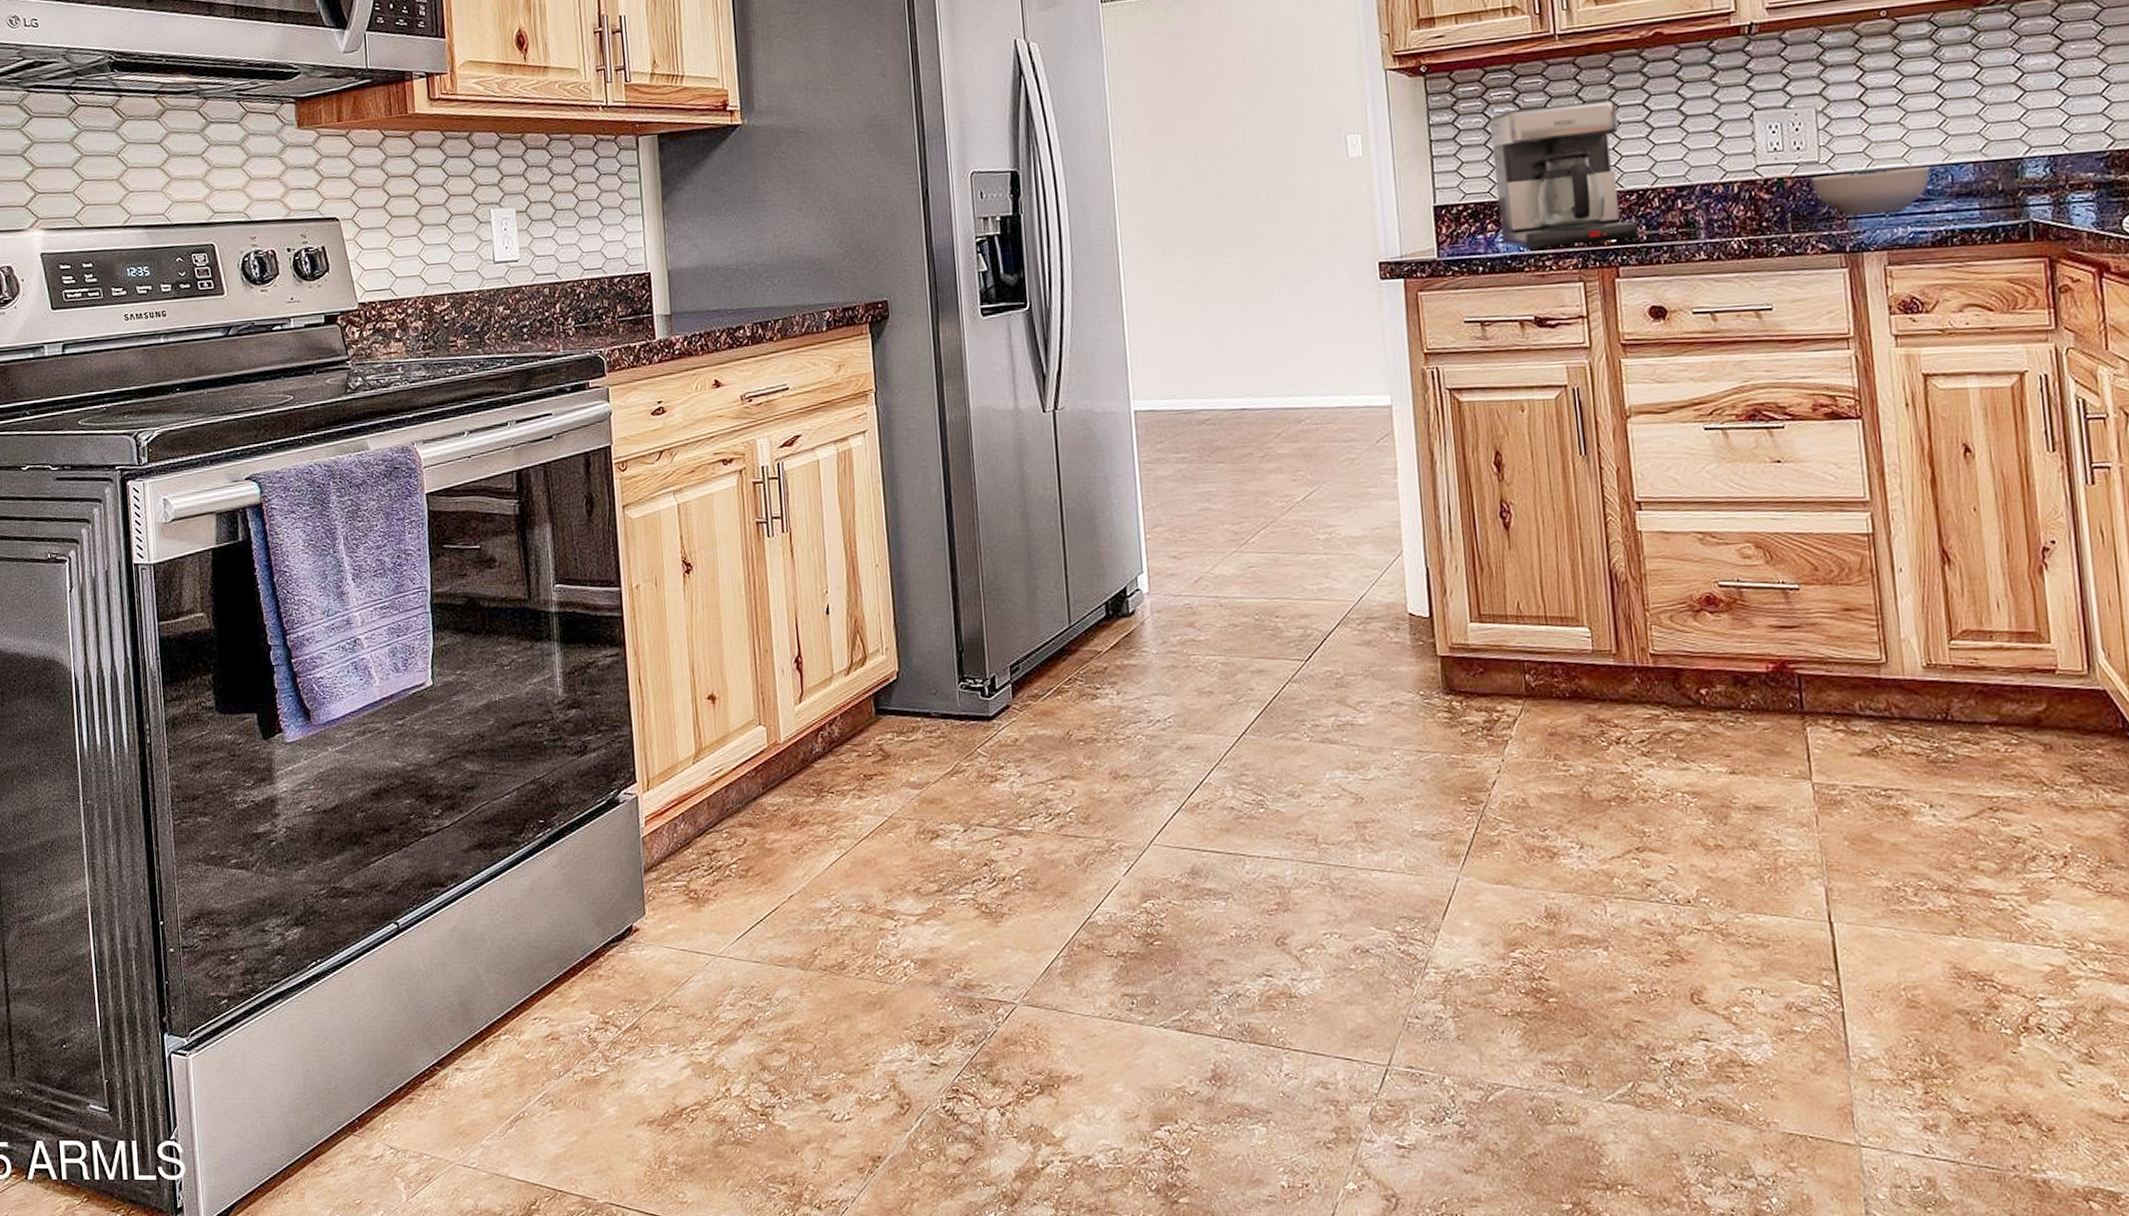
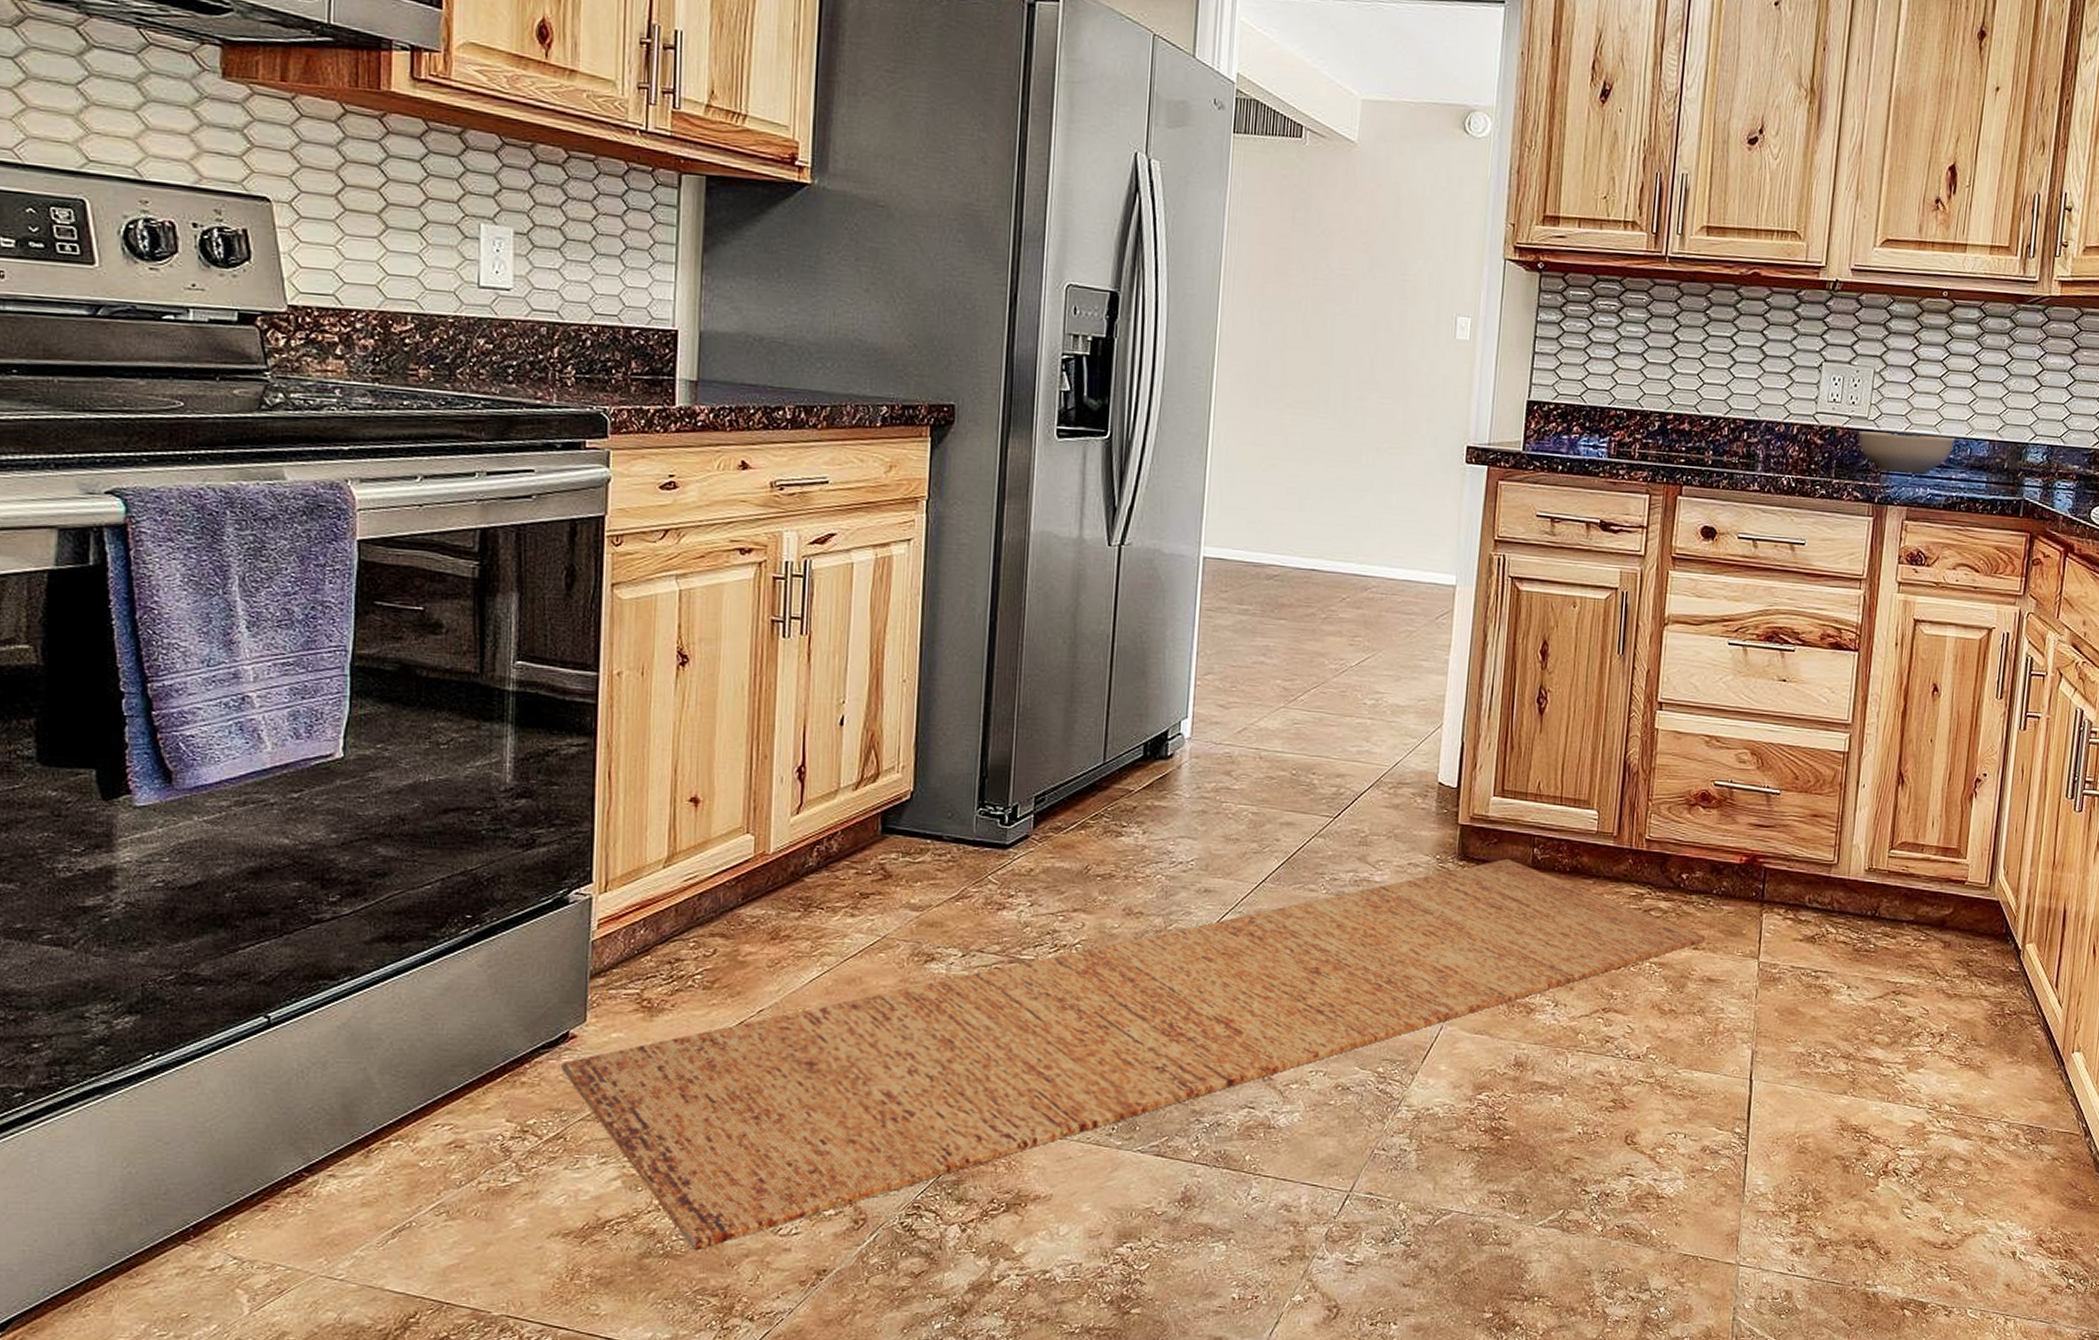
rug: none [629,688,1742,1138] -> present [561,858,1705,1251]
coffee maker: present [1490,100,1638,249] -> none [1584,321,1707,462]

